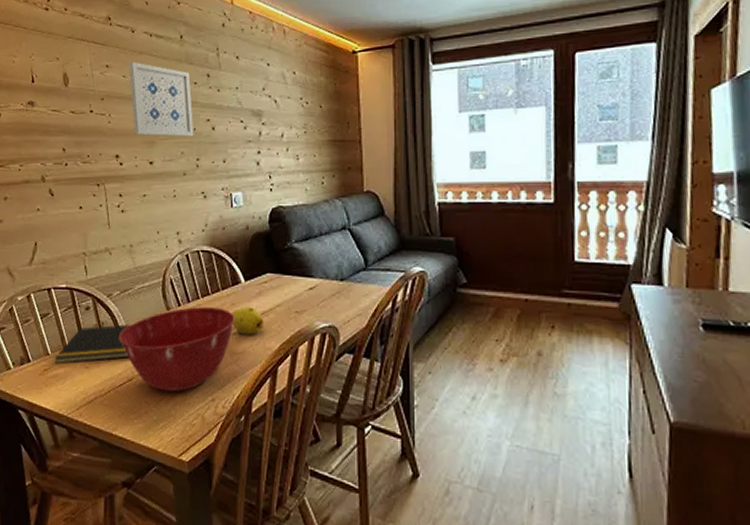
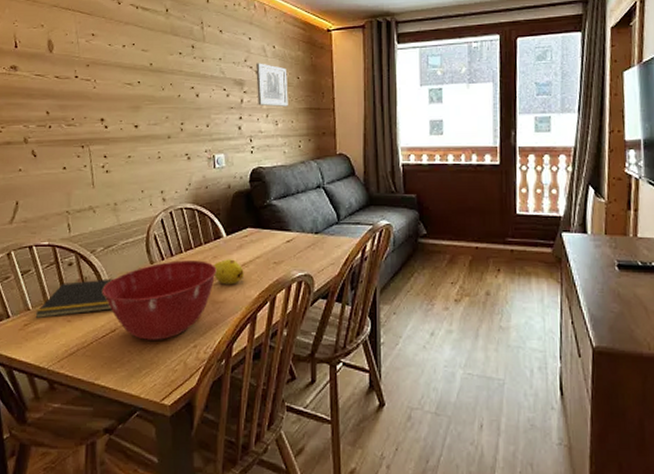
wall art: present [129,62,194,137] -> none [115,31,179,103]
wall art: none [275,91,310,139] -> present [256,63,288,107]

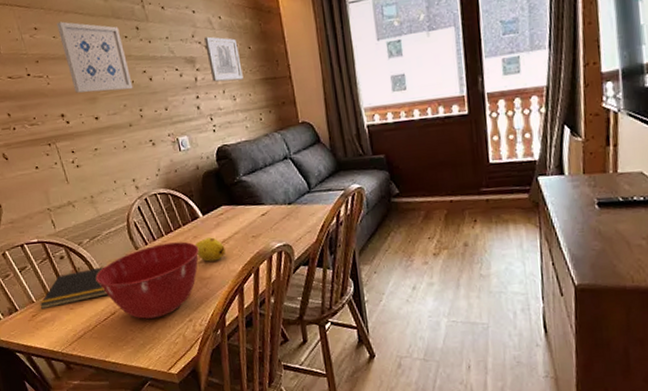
wall art: none [115,31,179,103] -> present [57,21,133,93]

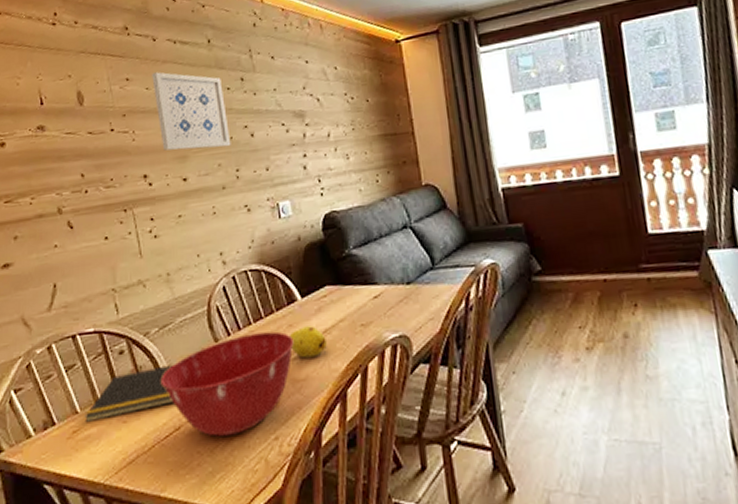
wall art: present [204,36,243,82] -> none [317,88,359,139]

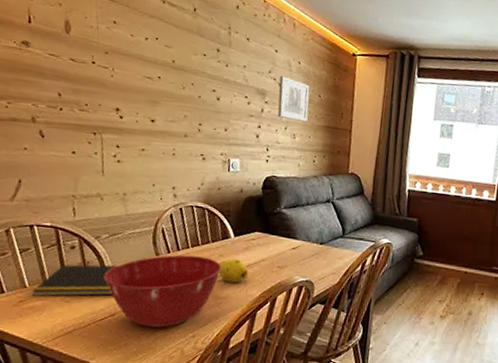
wall art: present [152,72,231,151] -> none [137,23,200,103]
wall art: none [317,88,359,139] -> present [277,76,310,122]

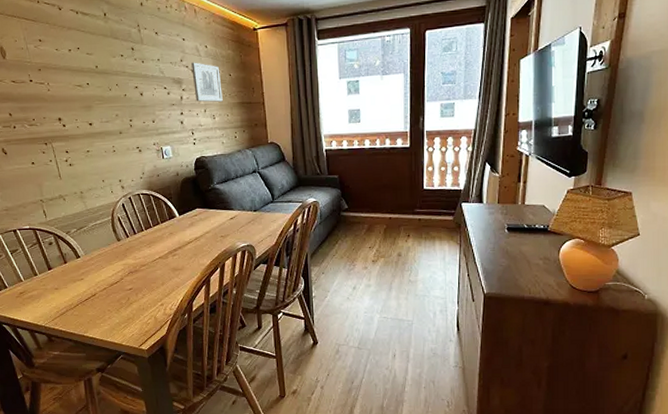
notepad: present [30,264,118,297] -> none [26,254,90,288]
mixing bowl: present [103,255,222,328] -> none [80,237,174,301]
fruit: present [218,258,248,283] -> none [171,235,197,255]

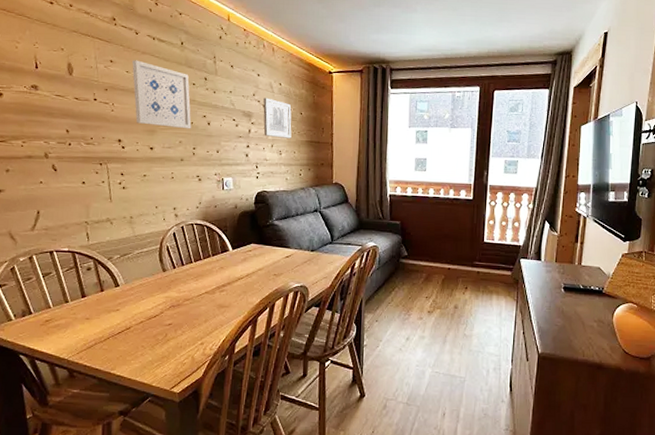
wall art: none [60,36,125,102] -> present [132,60,192,129]

